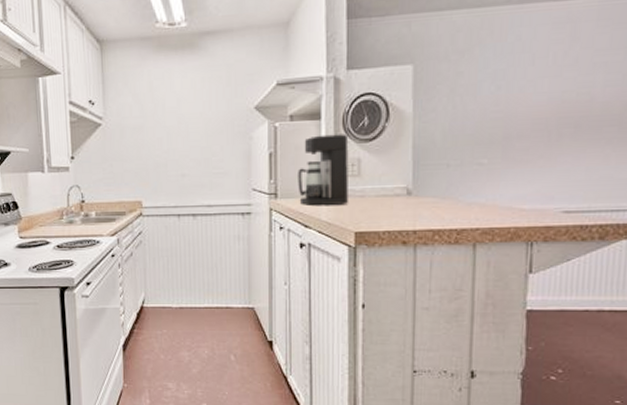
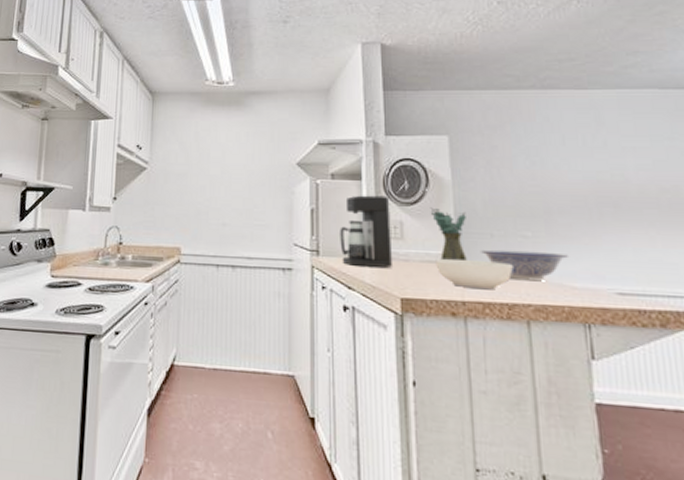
vase: none [388,142,424,194] -> present [430,207,468,261]
bowl: none [390,190,466,218] -> present [435,258,513,290]
decorative bowl: none [434,177,522,207] -> present [480,249,570,282]

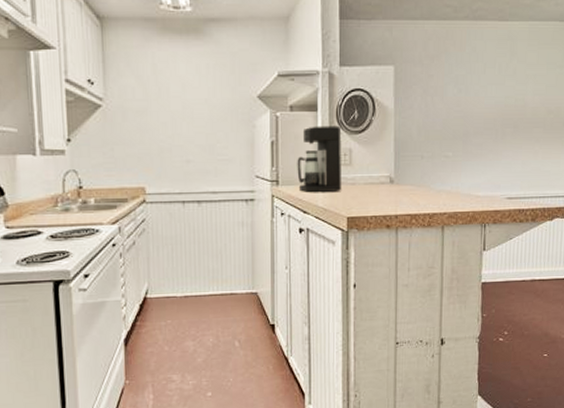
vase: present [430,207,468,261] -> none [375,135,404,182]
bowl: present [435,258,513,290] -> none [376,179,436,204]
decorative bowl: present [480,249,570,282] -> none [412,168,478,194]

